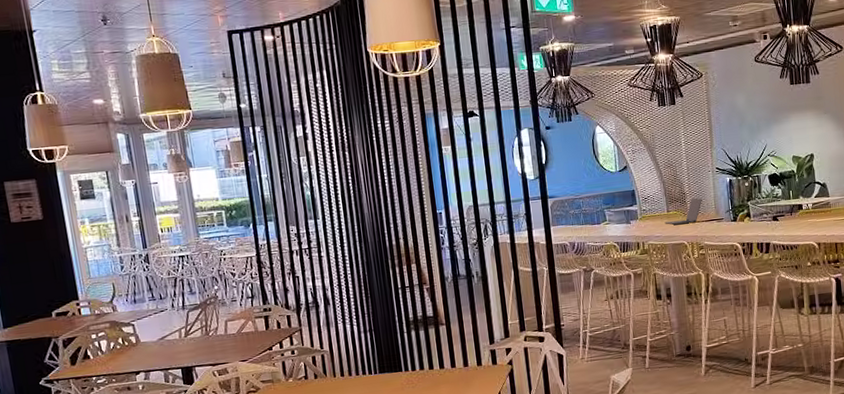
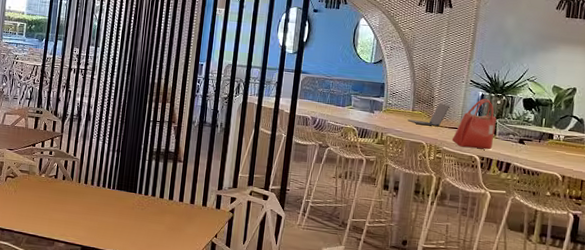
handbag: none [711,183,750,238] -> present [451,98,497,150]

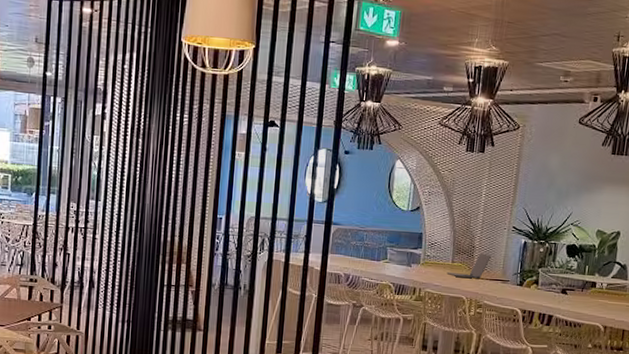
handbag: present [451,98,497,150] -> none [493,246,539,302]

